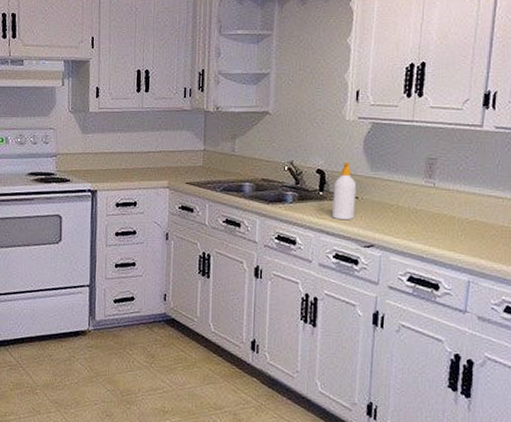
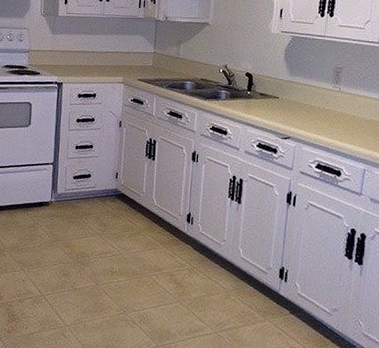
soap bottle: present [332,162,357,221] -> none [257,68,278,116]

